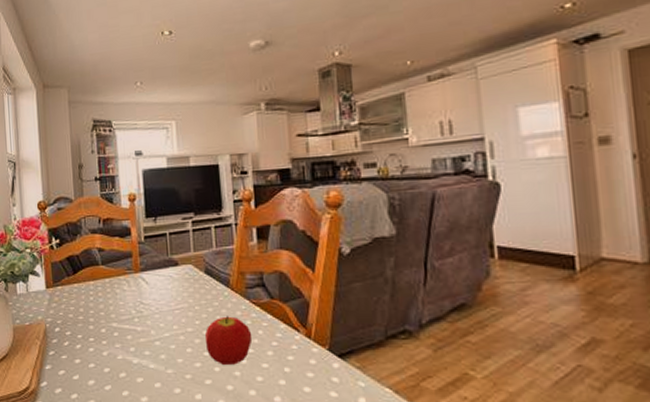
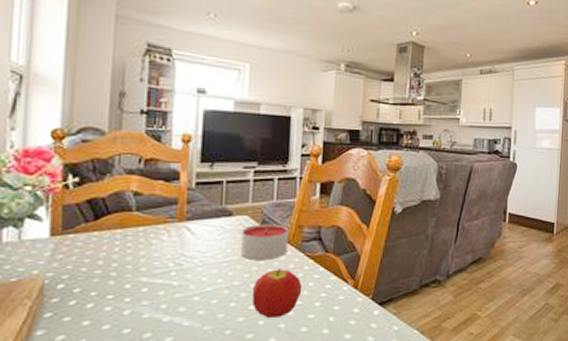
candle: none [189,271,233,307] -> present [241,223,289,260]

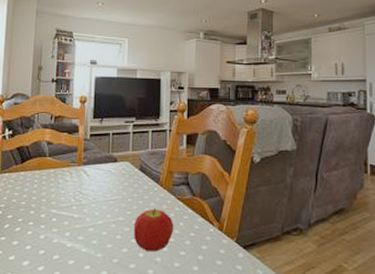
candle: present [241,223,289,260] -> none [124,169,162,200]

